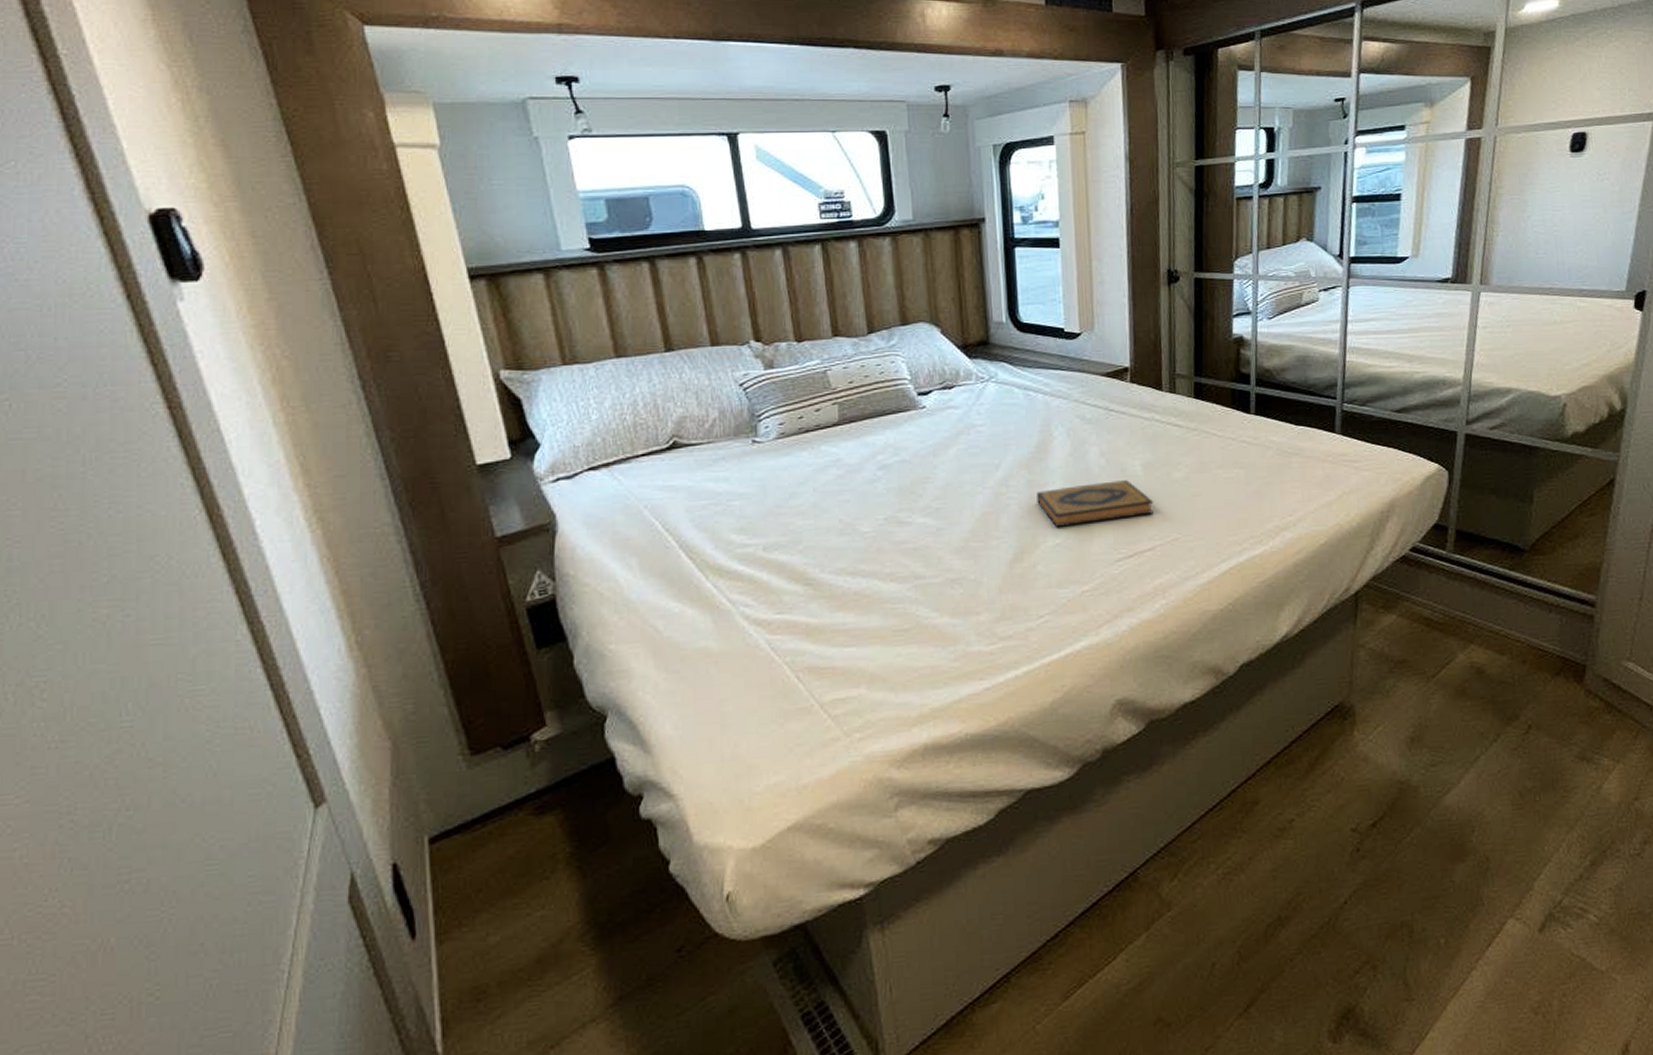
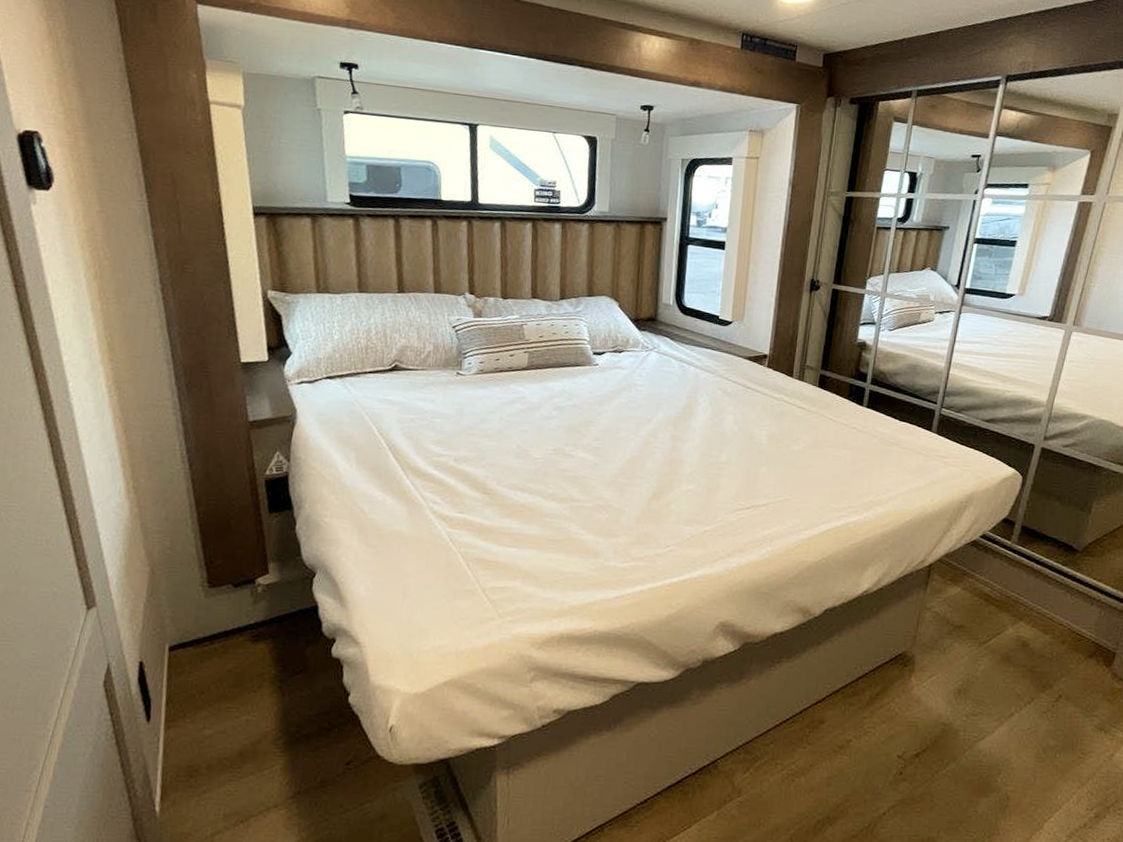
hardback book: present [1037,480,1154,527] -> none [678,445,773,477]

